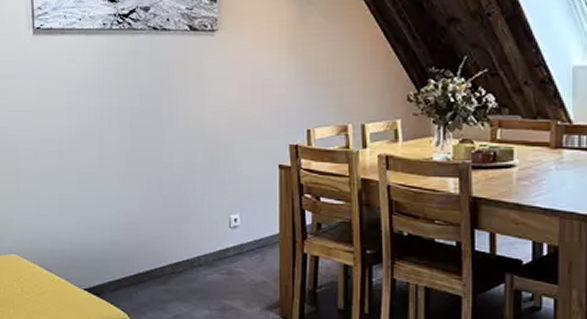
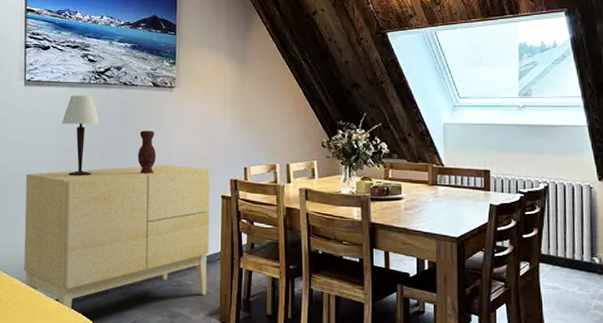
sideboard: none [42,128,265,301] -> present [24,165,210,310]
table lamp: none [79,44,126,144] -> present [61,95,100,176]
vase: none [174,86,197,140] -> present [138,130,157,174]

